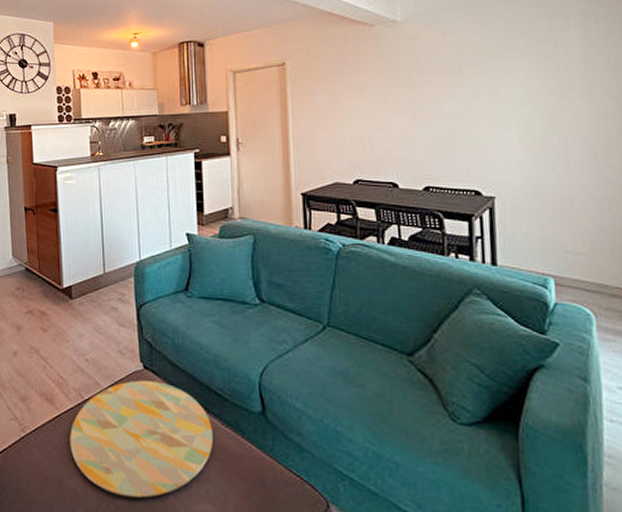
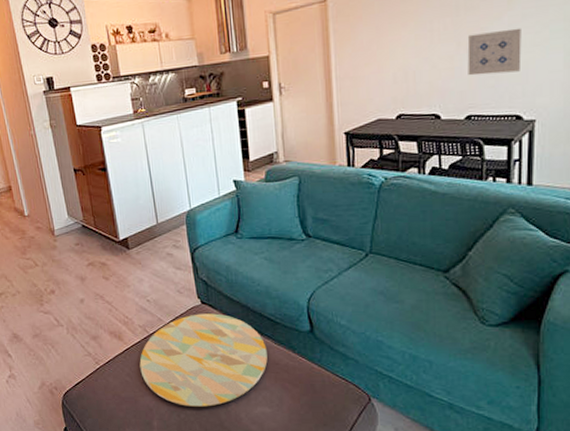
wall art: none [421,105,477,147] -> present [467,27,522,76]

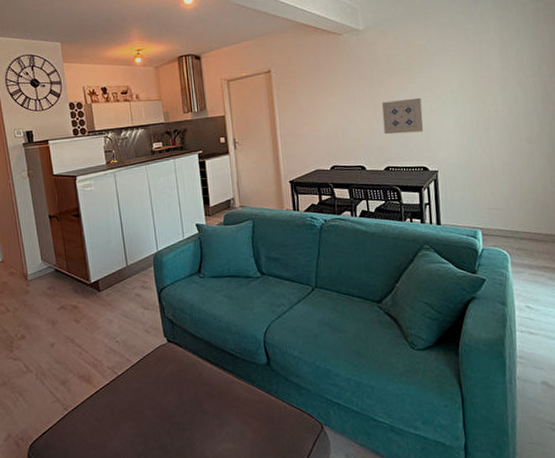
decorative tray: present [139,313,268,407] -> none [108,351,230,449]

